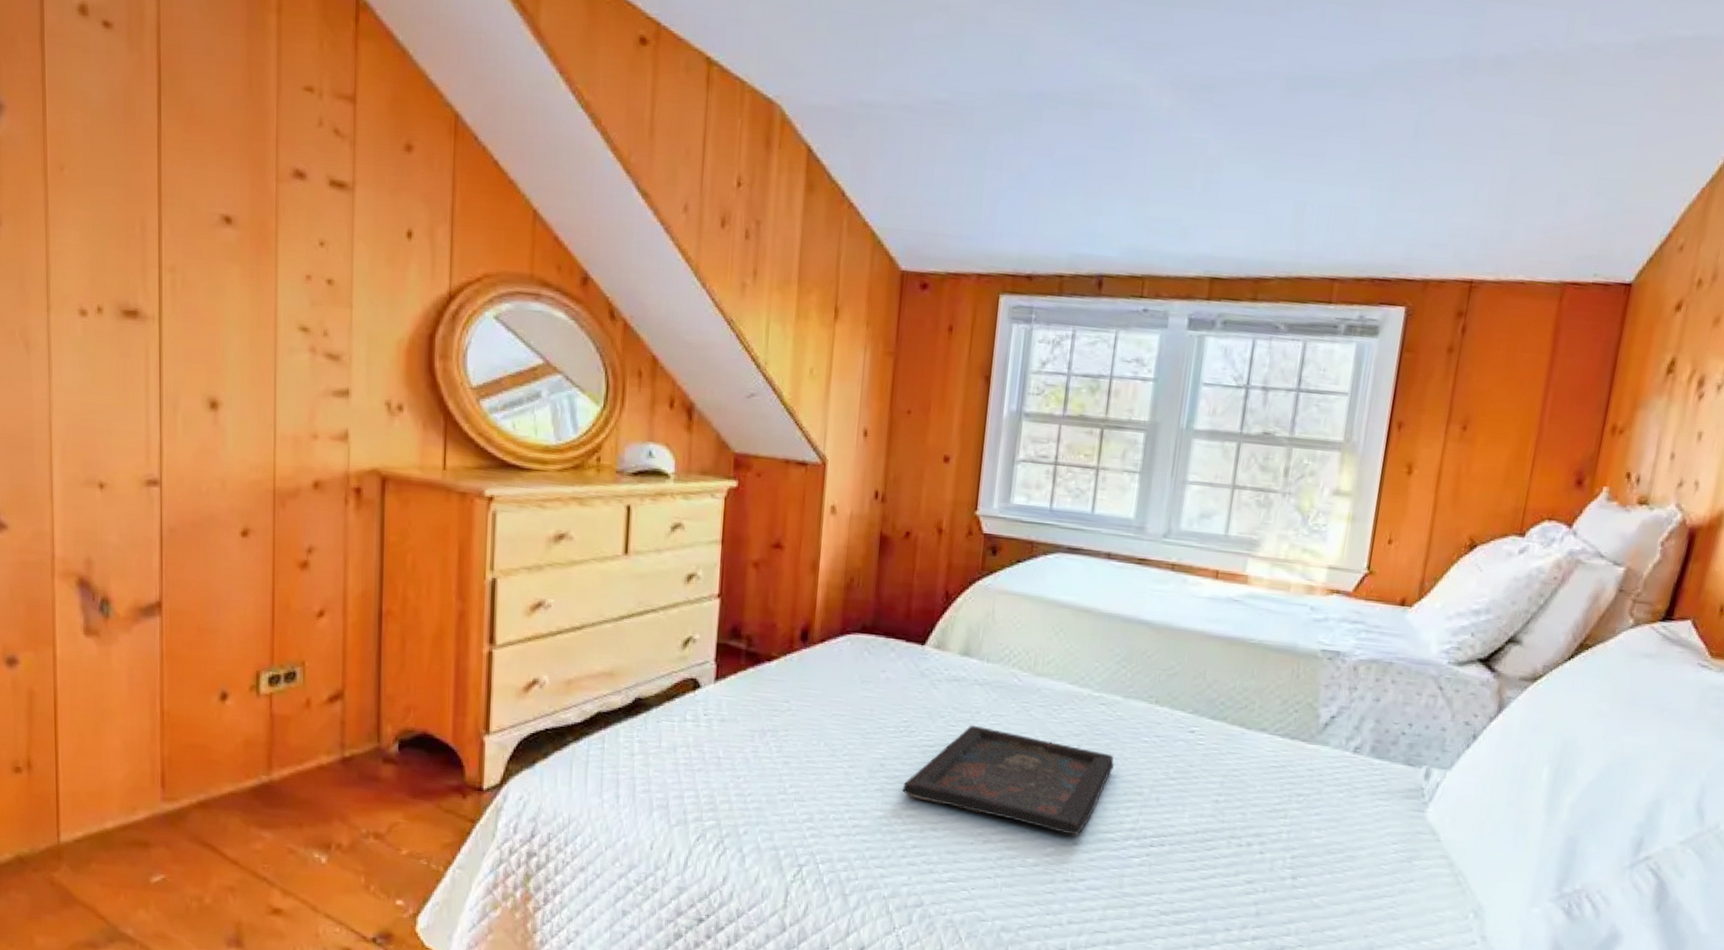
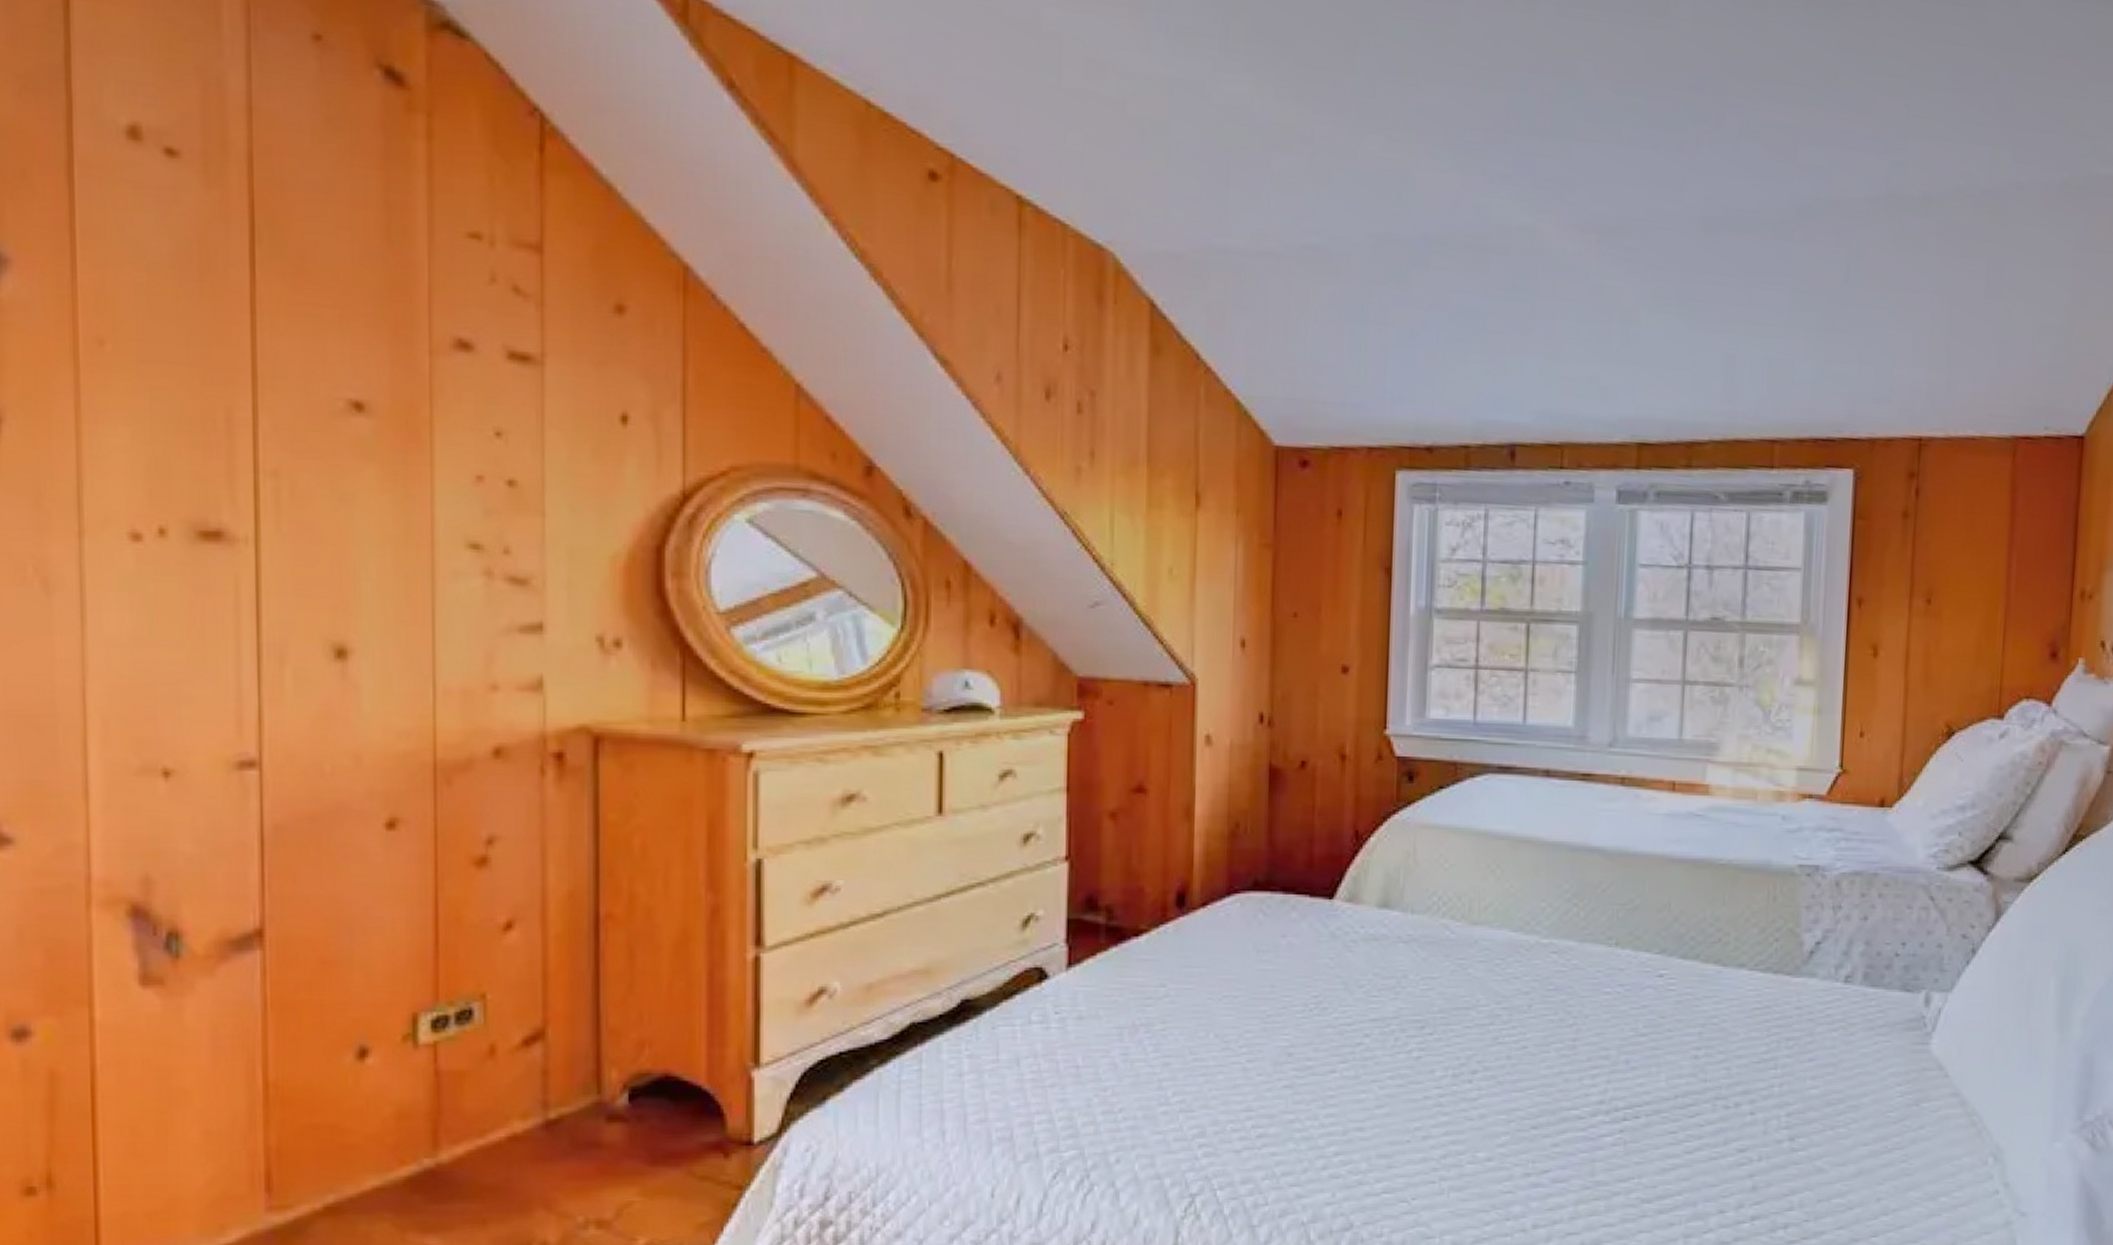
tray: present [902,726,1115,835] -> none [1317,994,1574,1117]

